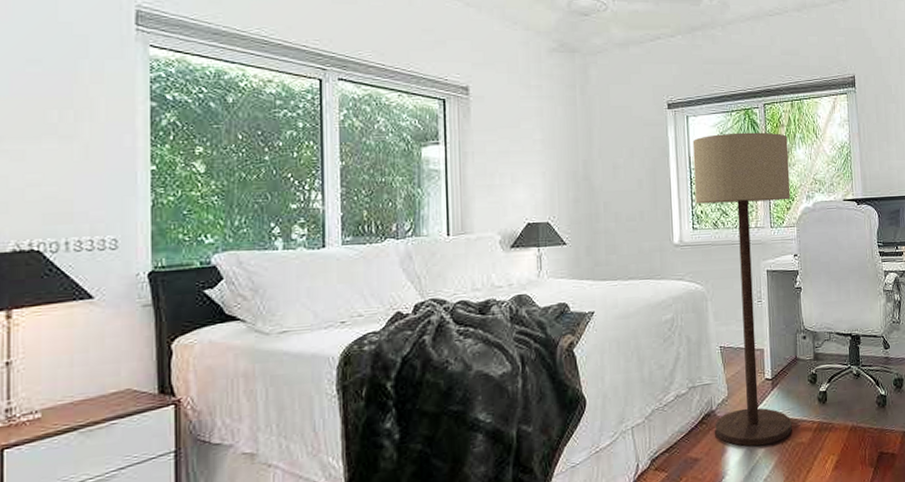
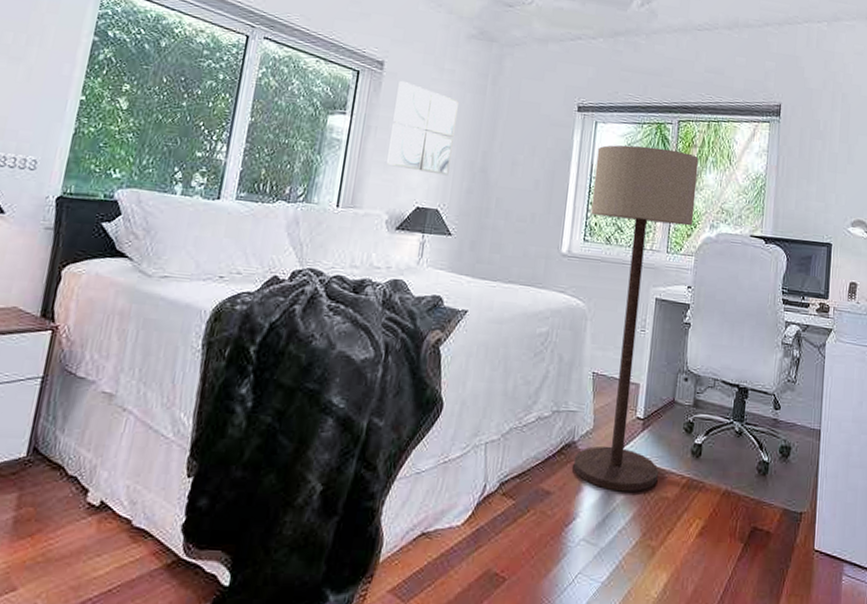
wall art: none [488,103,553,189] -> present [387,80,459,176]

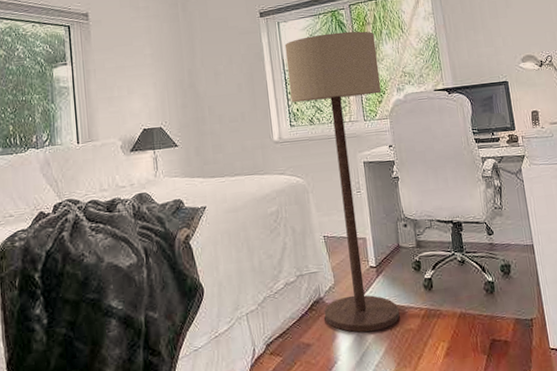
wall art: present [387,80,459,176] -> none [104,25,164,100]

